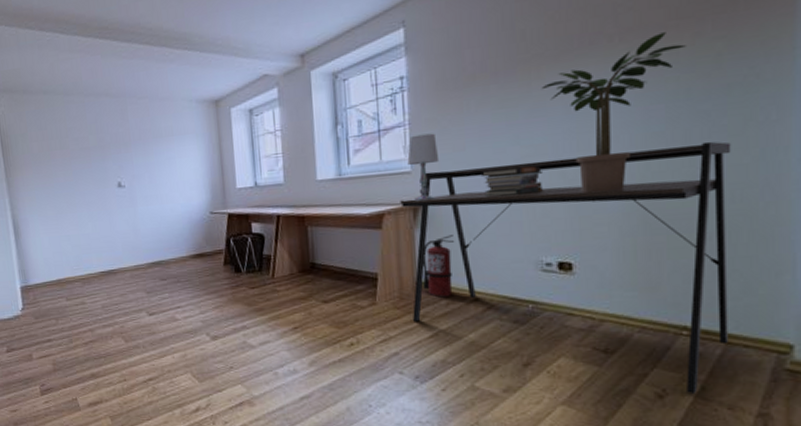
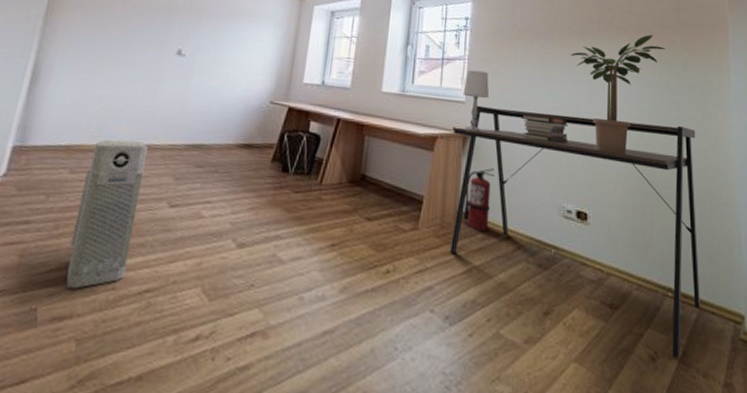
air purifier: none [78,267,130,383] -> present [66,139,148,289]

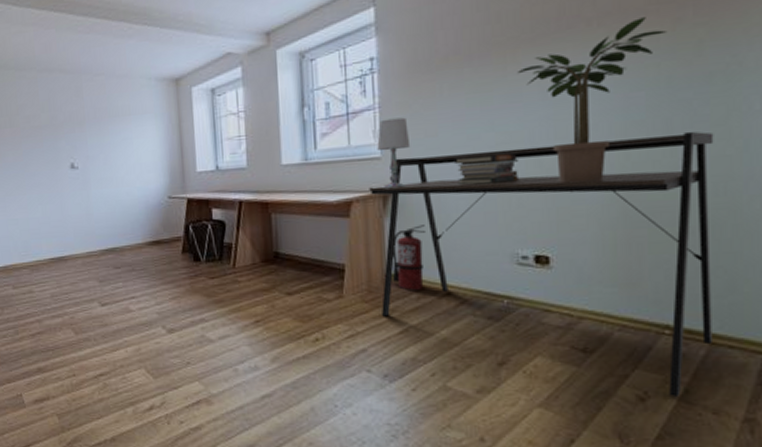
air purifier: present [66,139,148,289] -> none [26,254,80,378]

